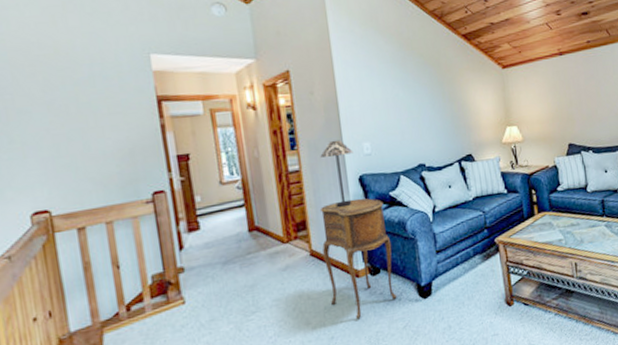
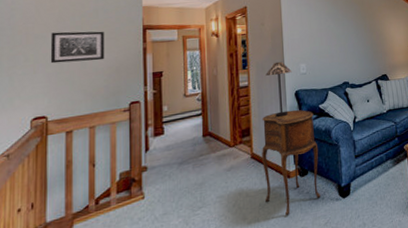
wall art: none [37,103,113,146] -> present [50,31,105,64]

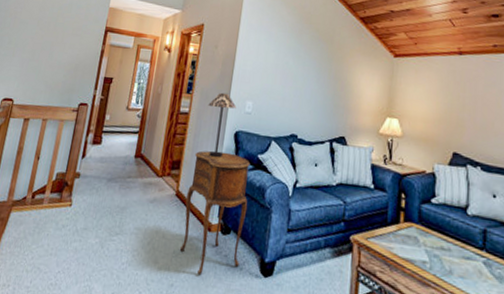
wall art: present [50,31,105,64] -> none [26,20,73,55]

